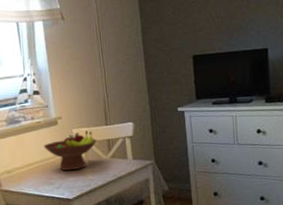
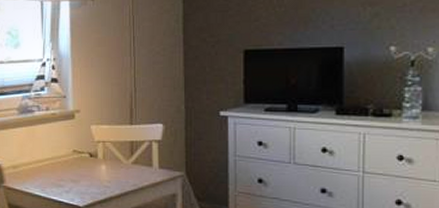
fruit bowl: present [43,130,97,171] -> none [56,129,118,174]

